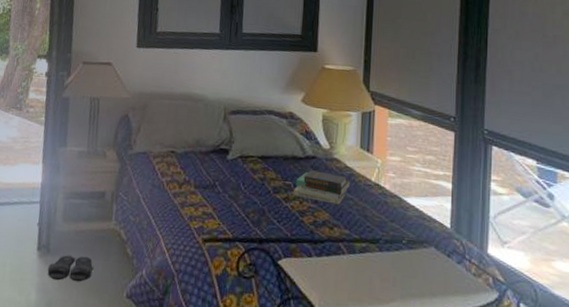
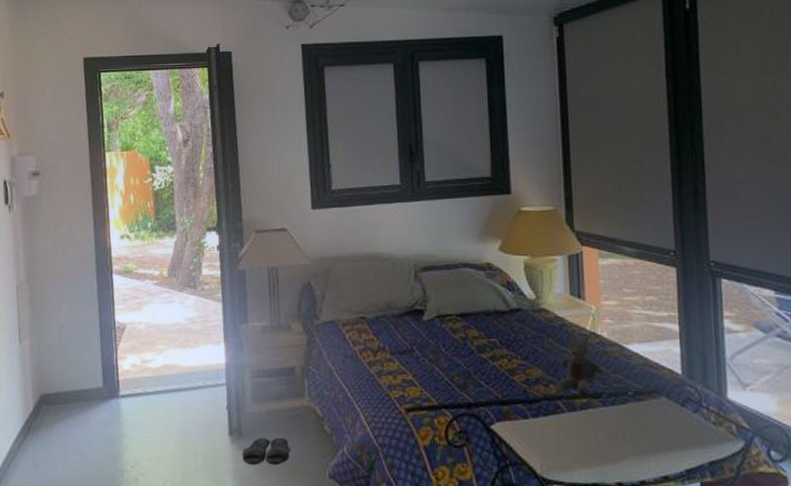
books: present [293,170,351,205] -> none [500,324,563,359]
stuffed animal: none [343,183,383,239] -> present [559,334,603,394]

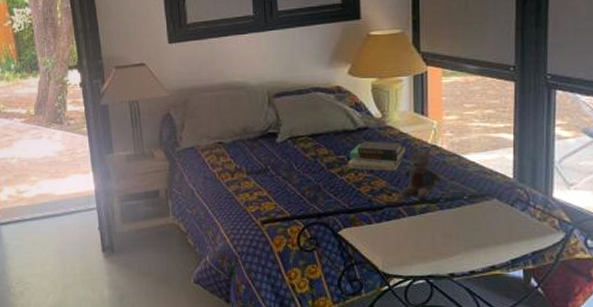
slippers: present [242,437,291,464] -> none [115,251,159,275]
books: none [500,324,563,359] -> present [348,141,406,171]

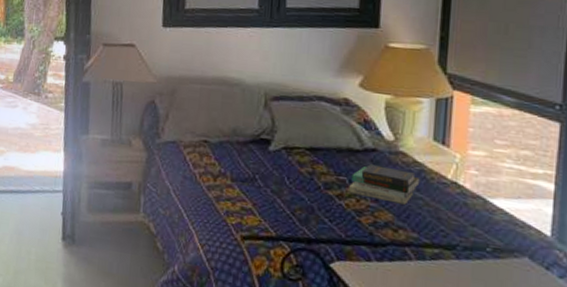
stuffed animal: present [401,147,442,200] -> none [410,181,461,244]

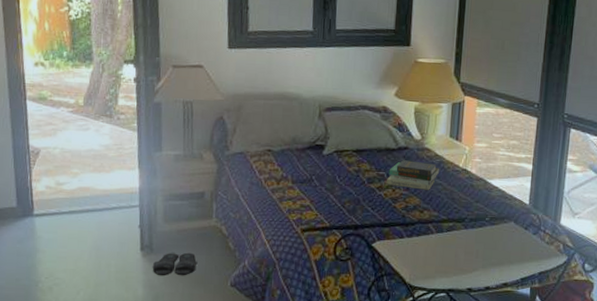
slippers: none [73,246,122,274] -> present [152,252,198,275]

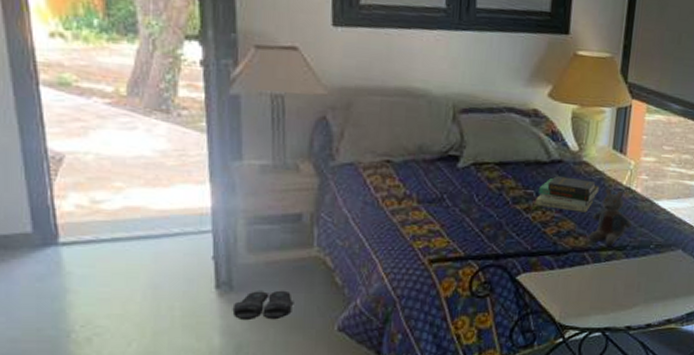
stuffed animal: none [432,170,469,219] -> present [589,188,632,246]

